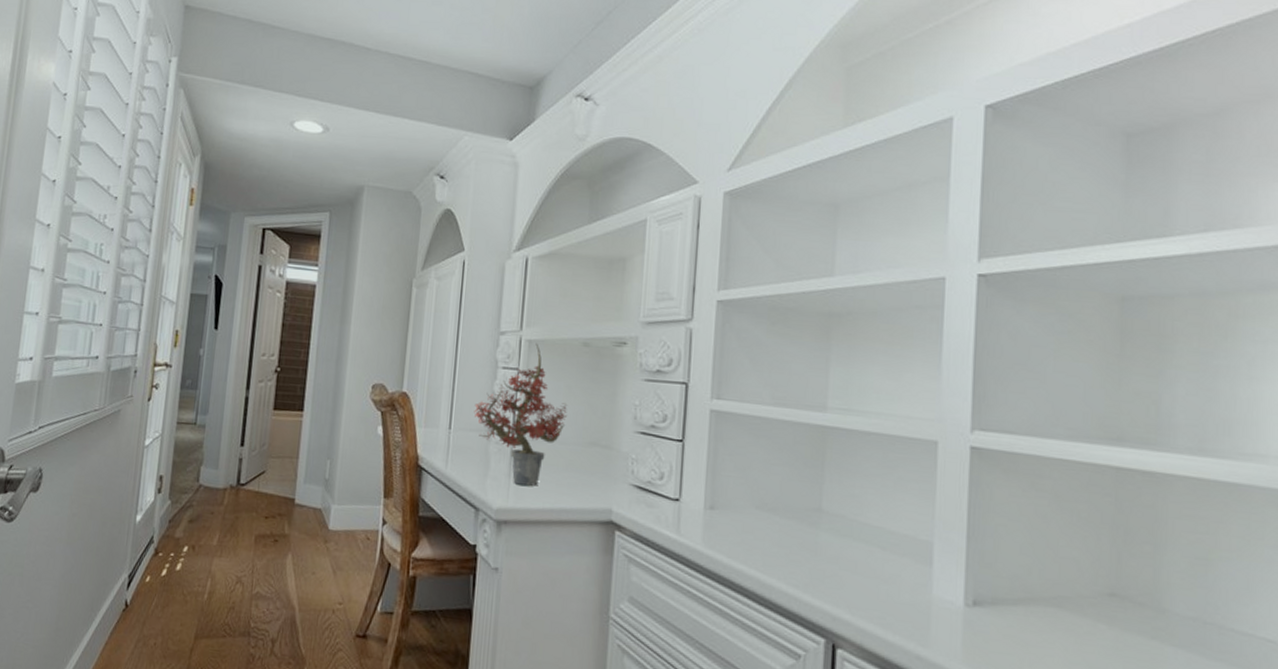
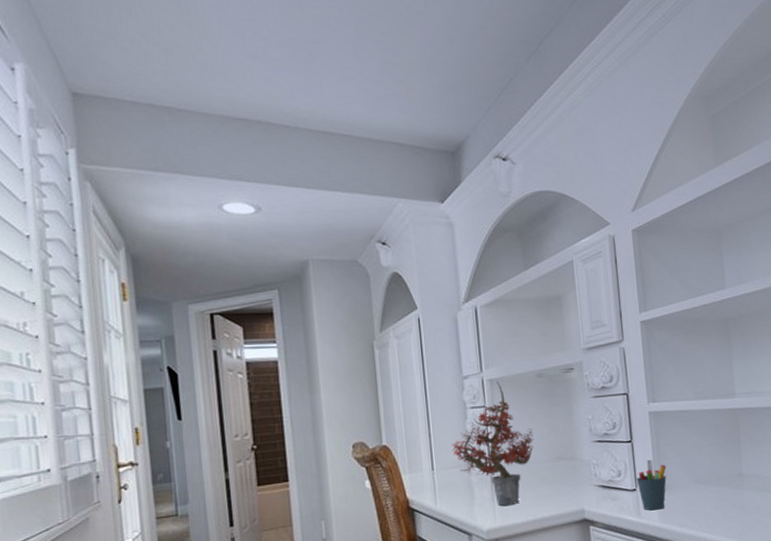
pen holder: none [681,466,722,531] -> present [636,459,667,511]

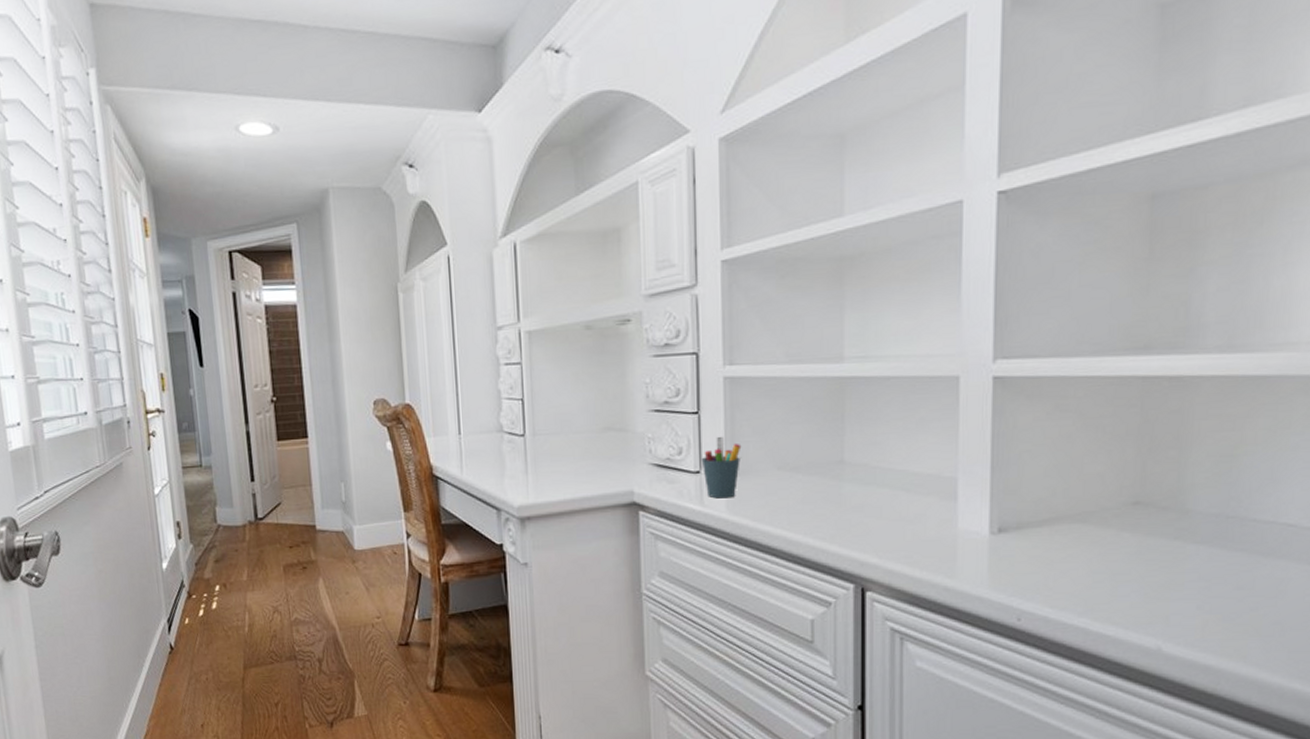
potted plant: present [451,381,534,506] -> none [481,333,577,480]

